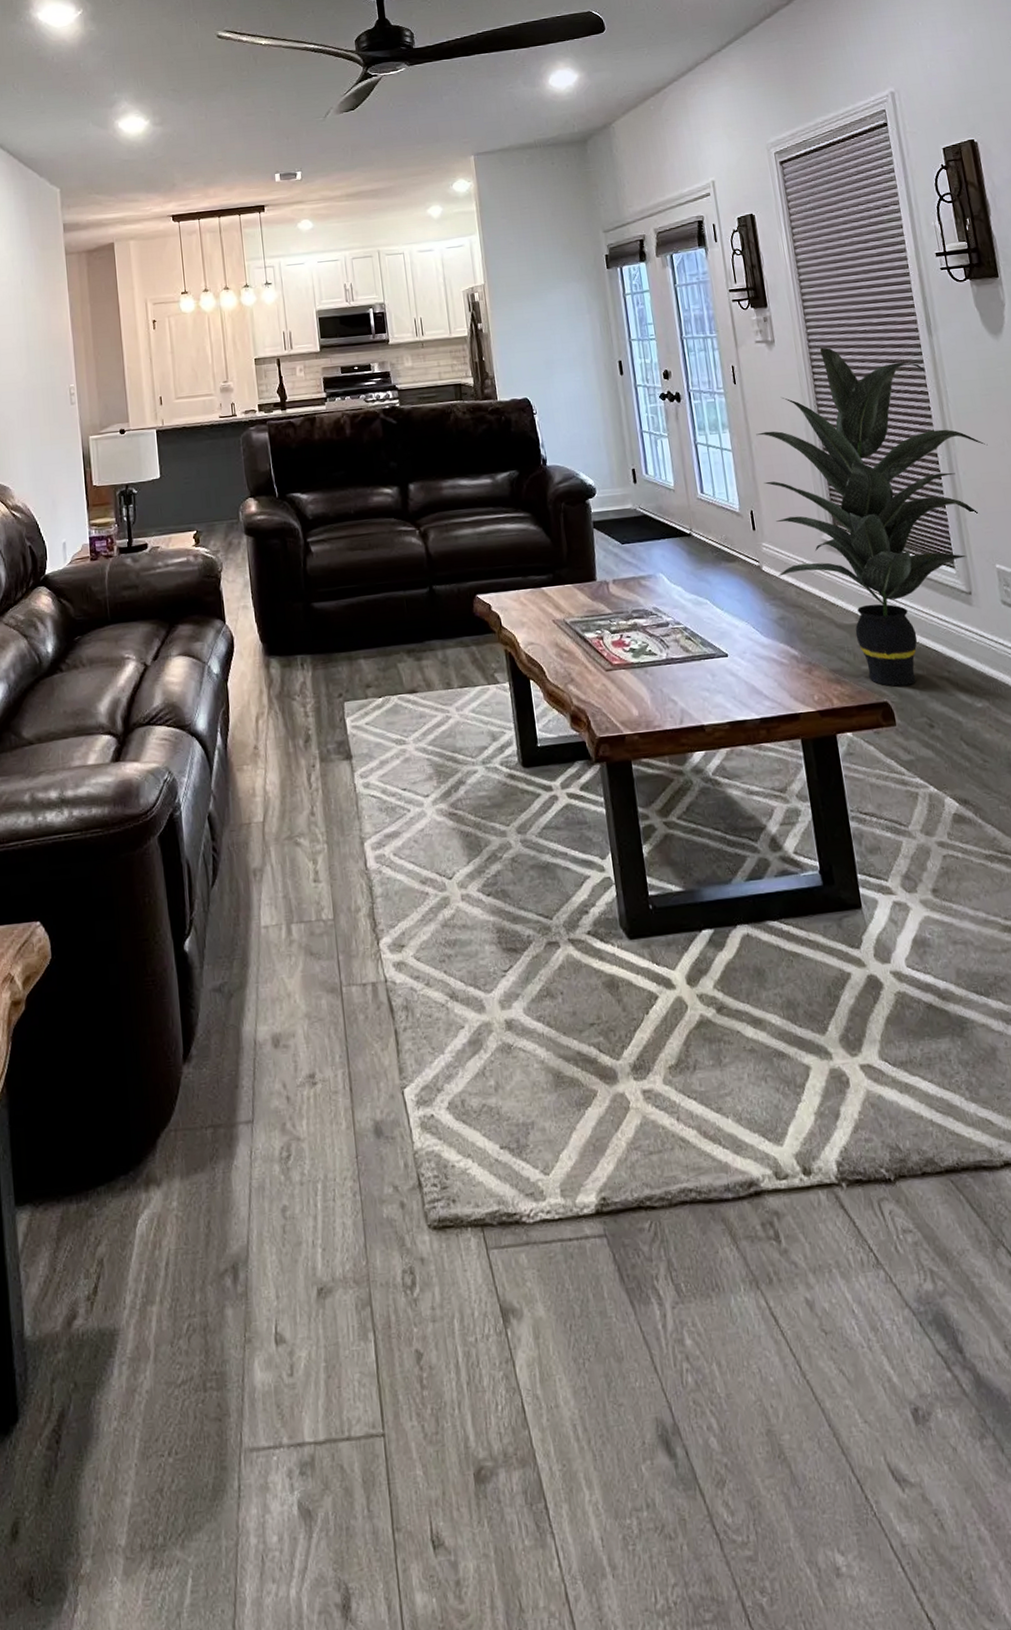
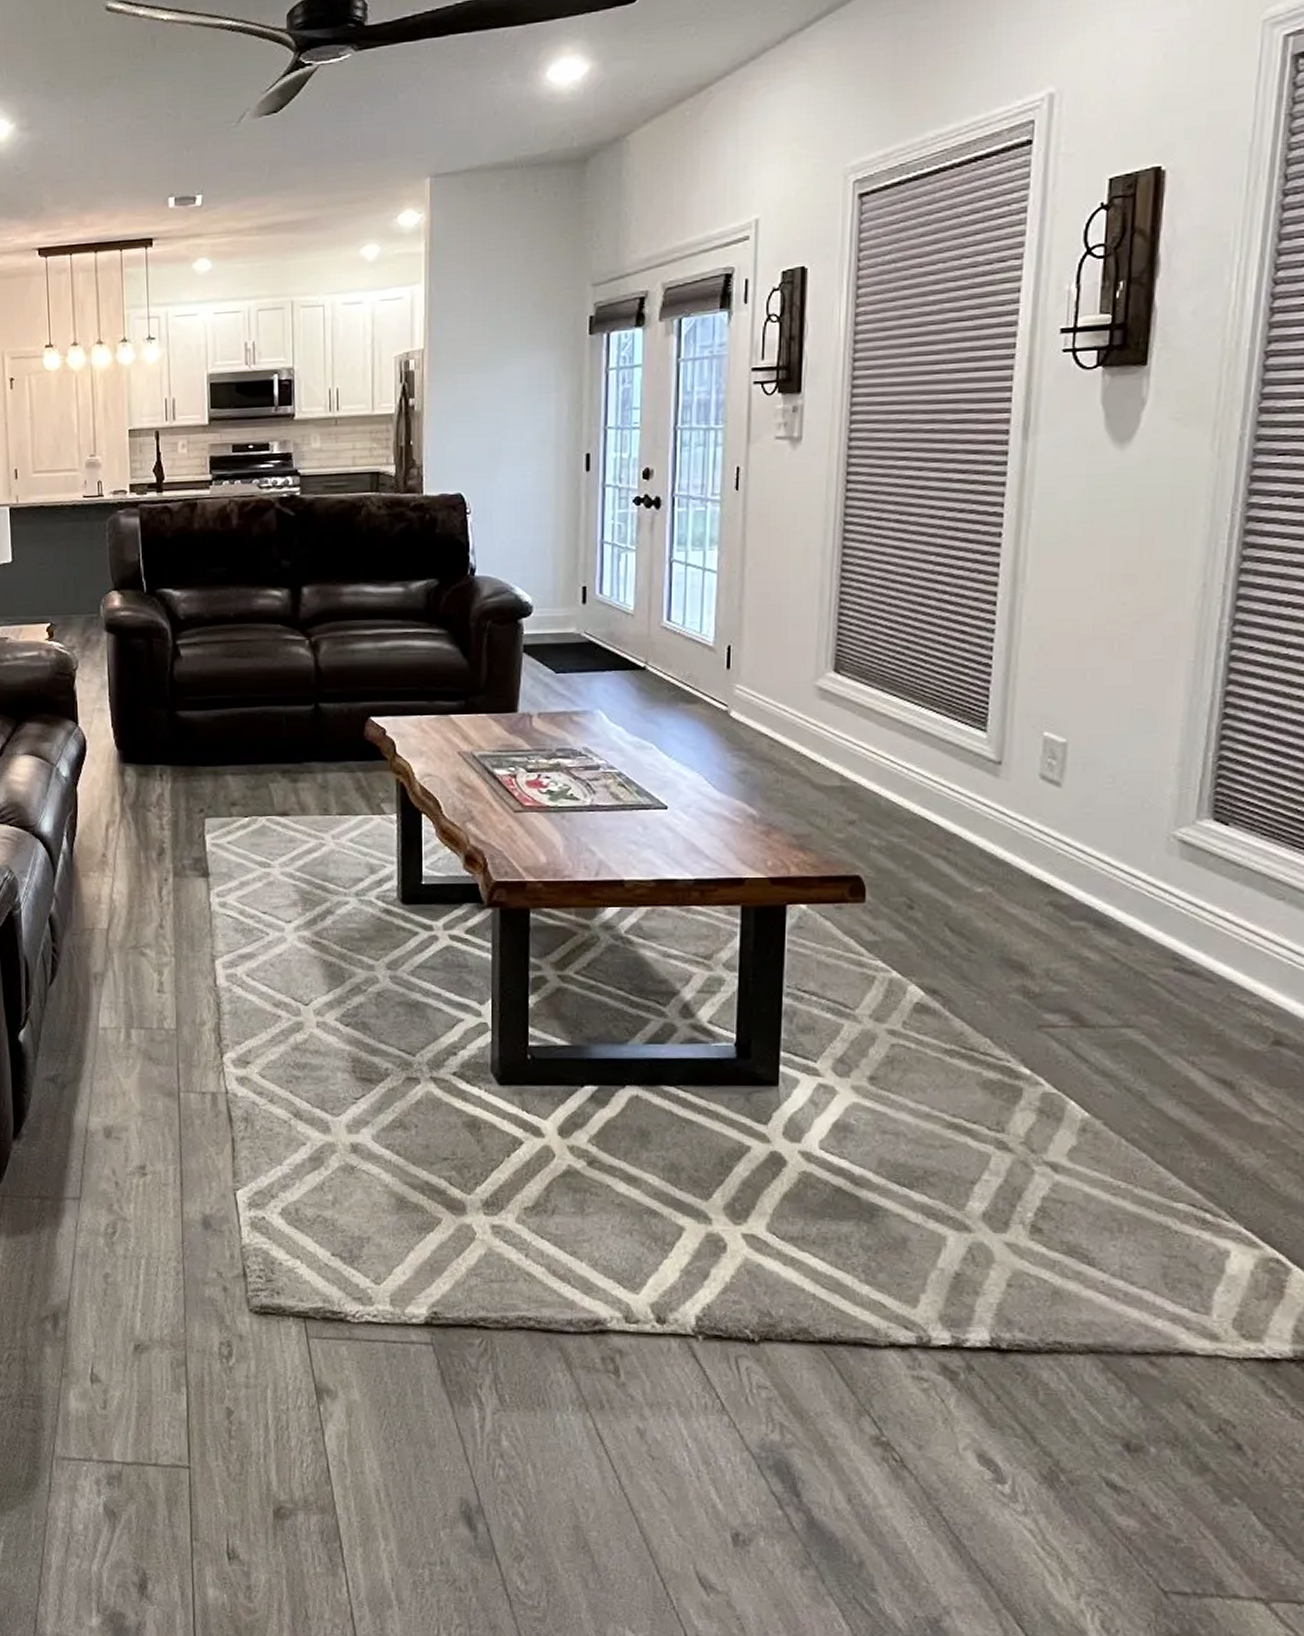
indoor plant: present [756,347,988,687] -> none [748,449,1072,860]

